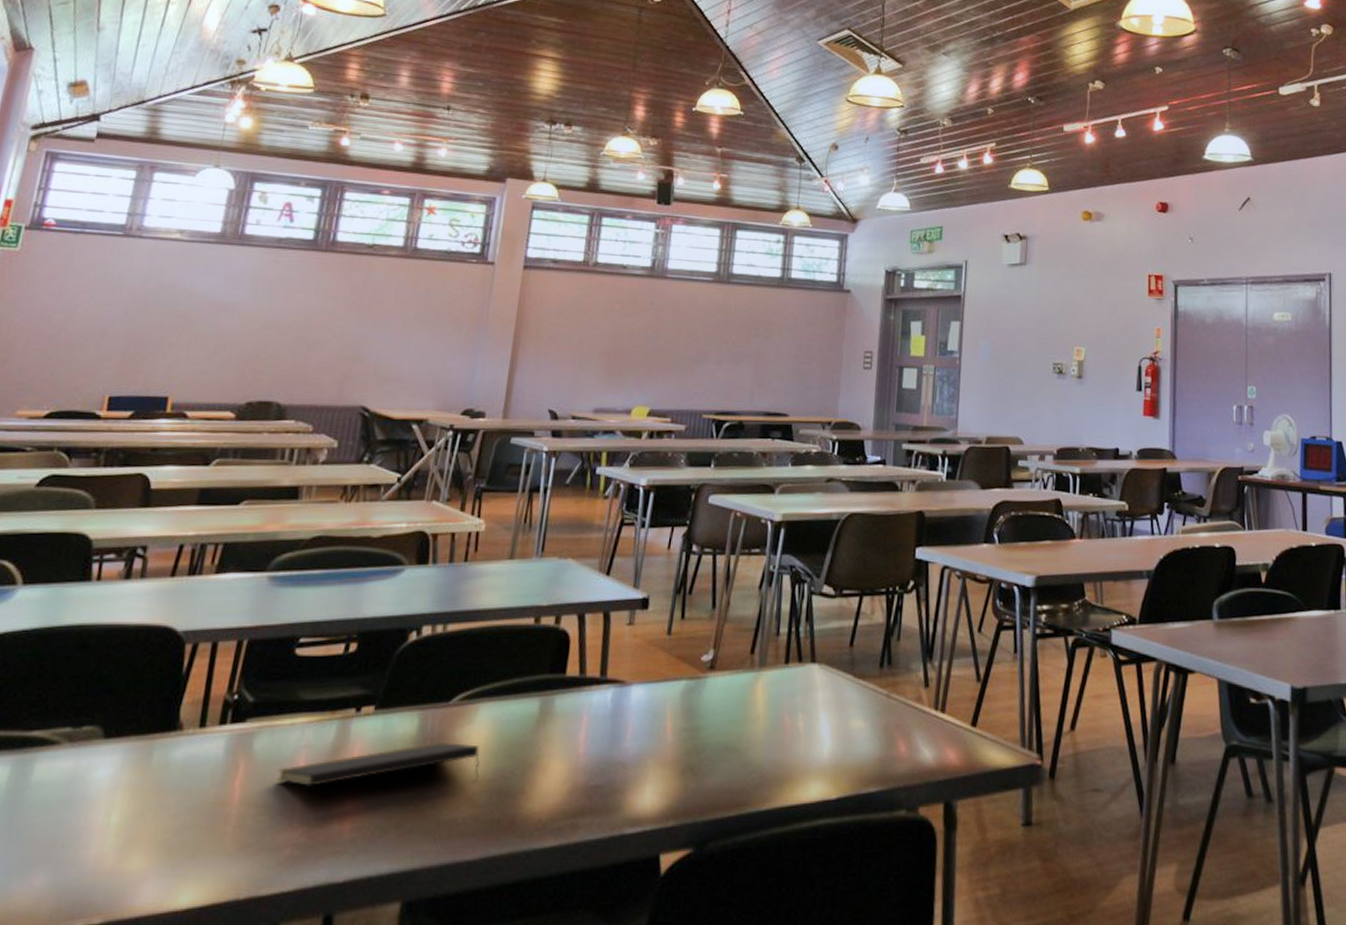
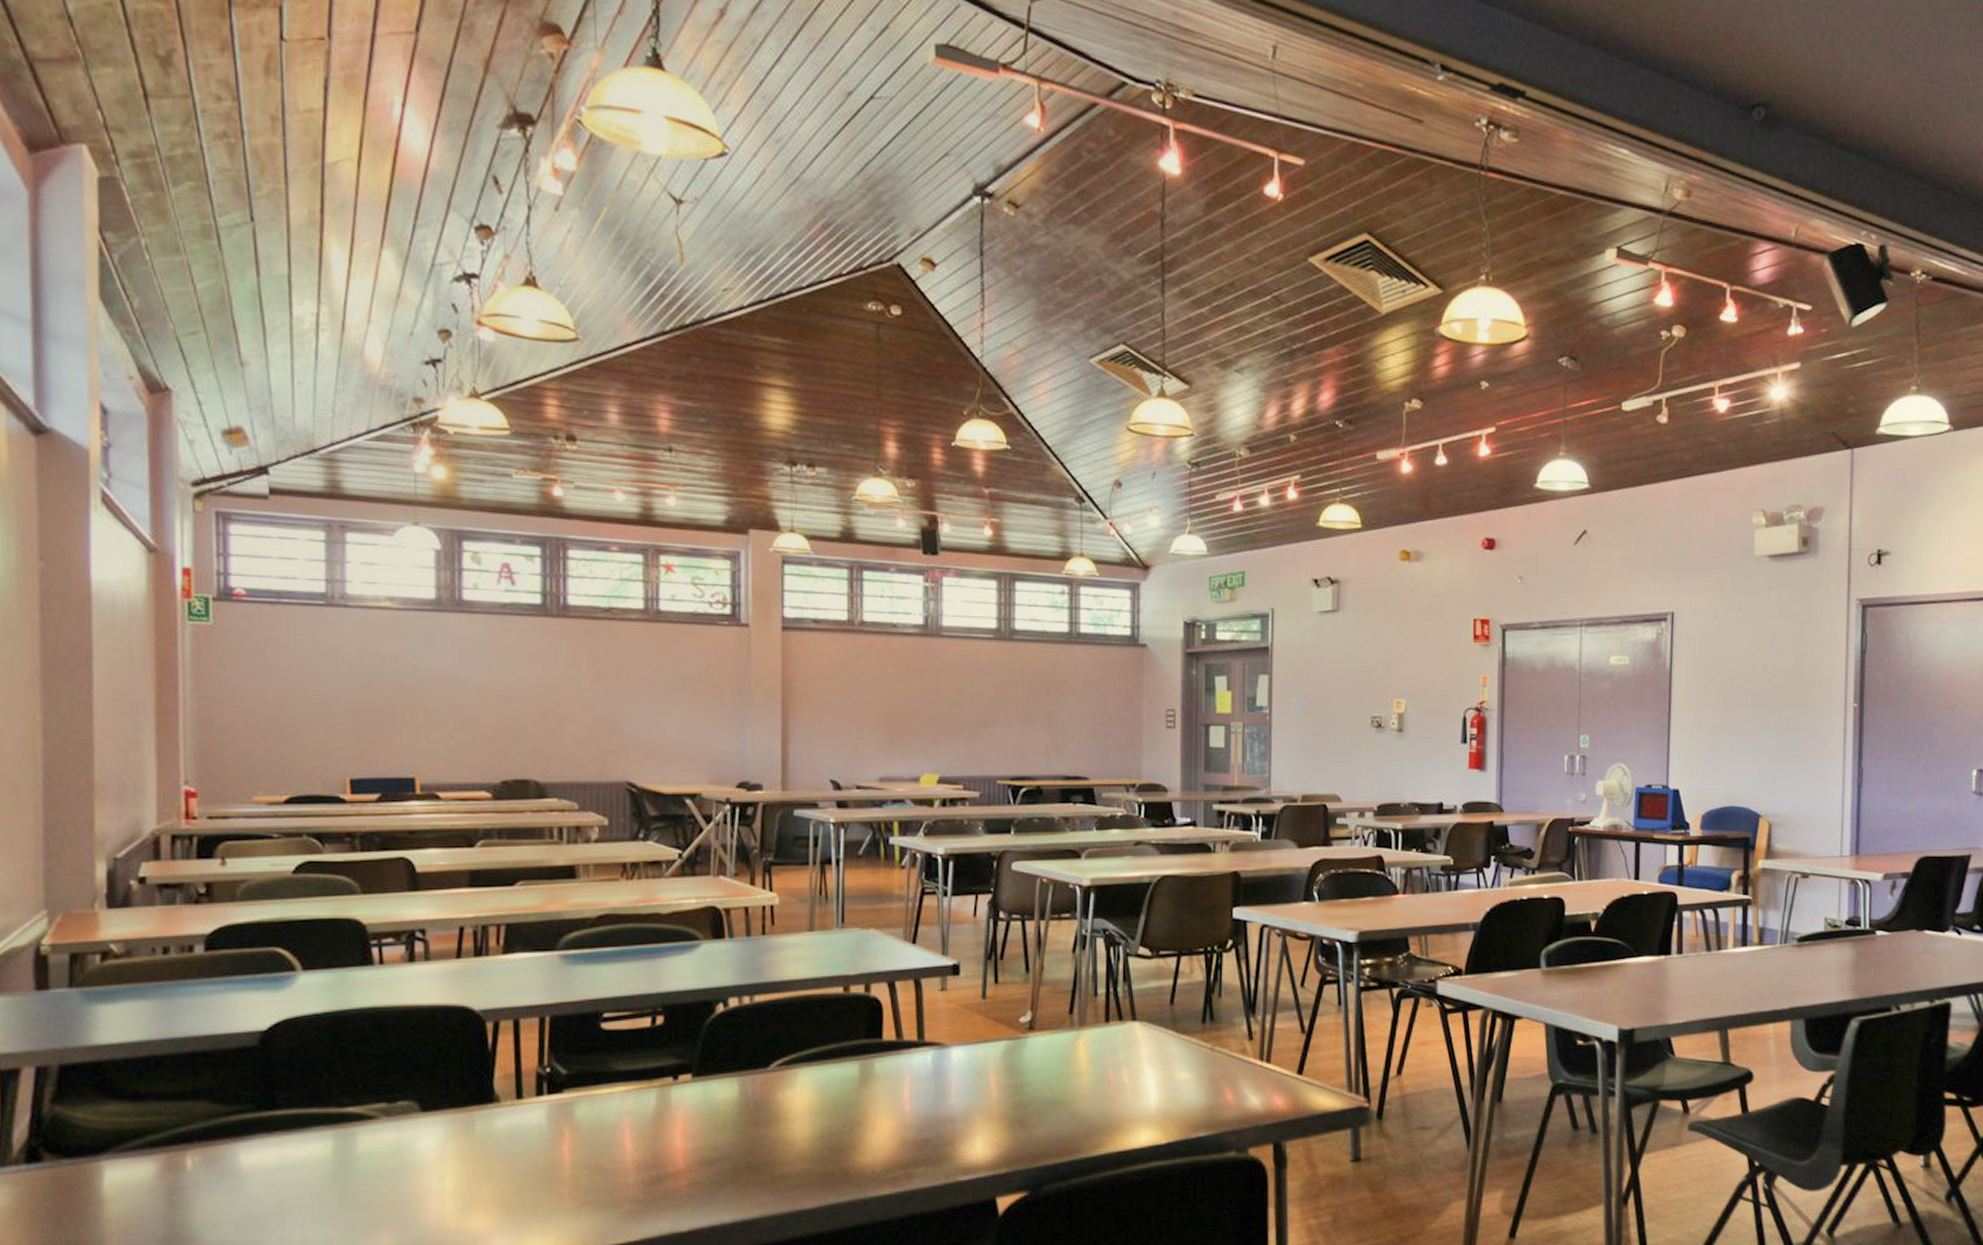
notepad: present [277,742,480,786] -> none [604,1105,807,1149]

